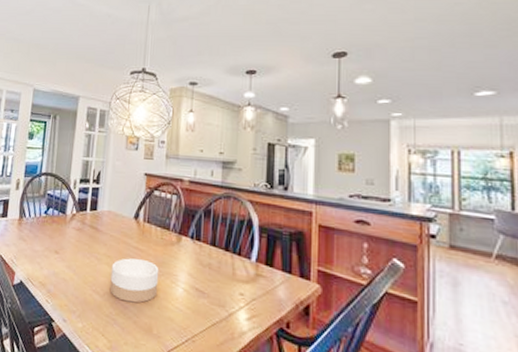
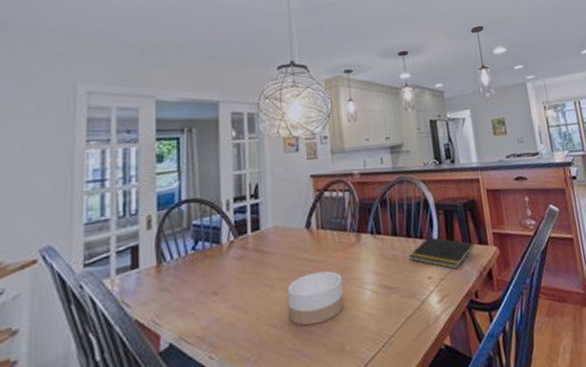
notepad: none [223,255,295,294] -> present [408,236,475,270]

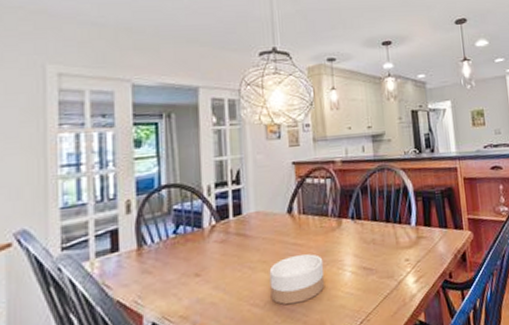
notepad: present [408,236,475,270] -> none [387,222,450,252]

